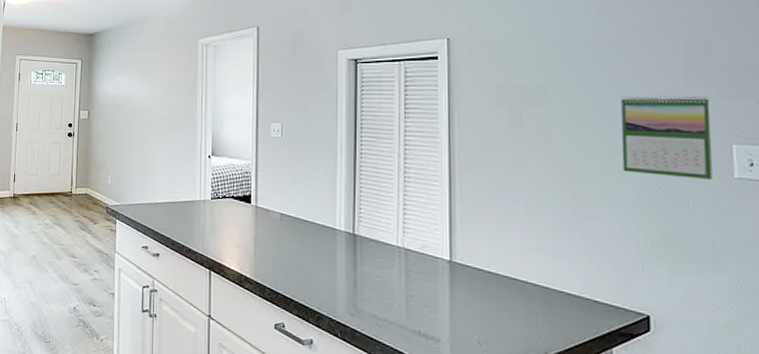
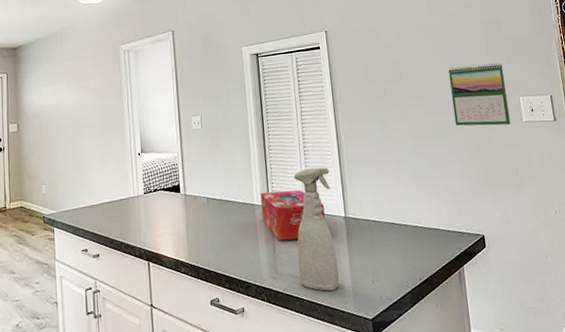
tissue box: none [344,217,424,277] -> present [260,190,325,241]
spray bottle: none [383,197,435,343] -> present [293,167,339,291]

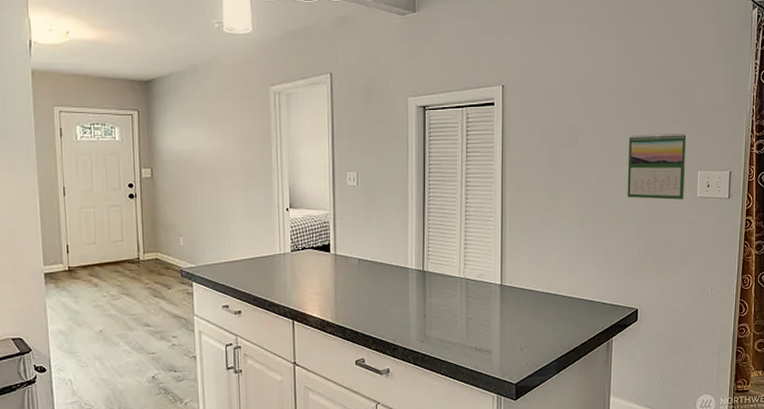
tissue box: present [260,190,325,241] -> none [415,255,481,306]
spray bottle: present [293,167,339,291] -> none [447,233,490,356]

